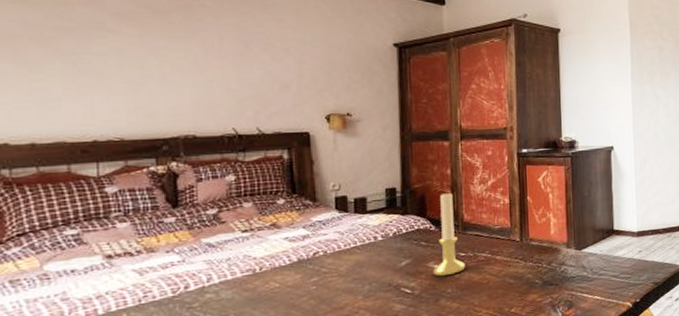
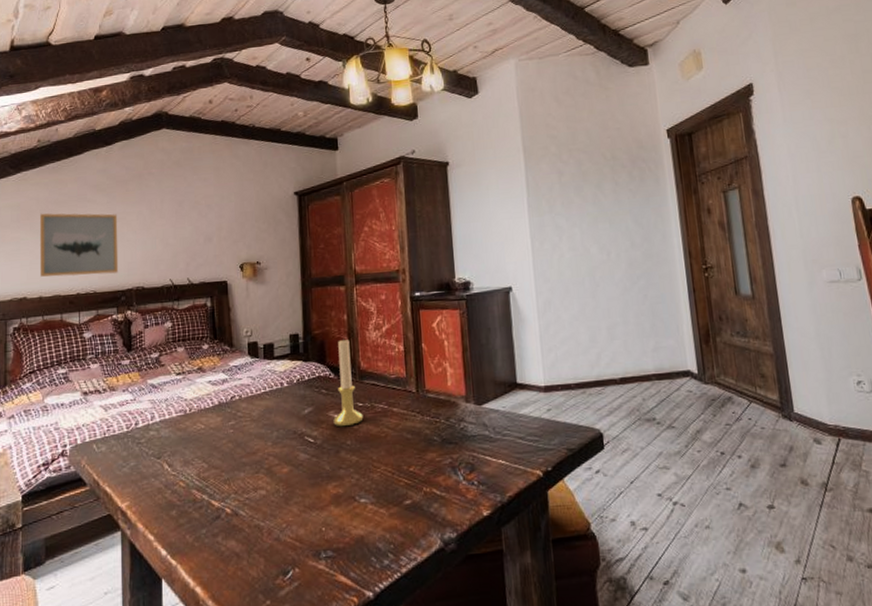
wall art: none [27,40,158,120] -> present [39,213,119,277]

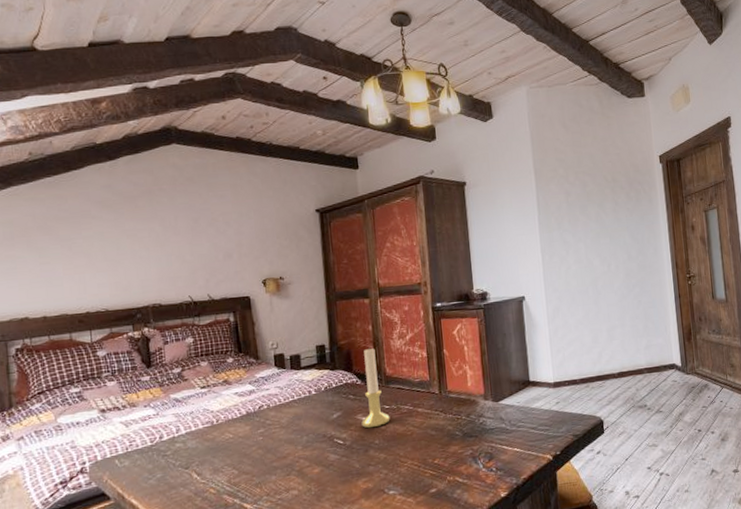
wall art: present [39,213,119,277] -> none [37,230,132,296]

